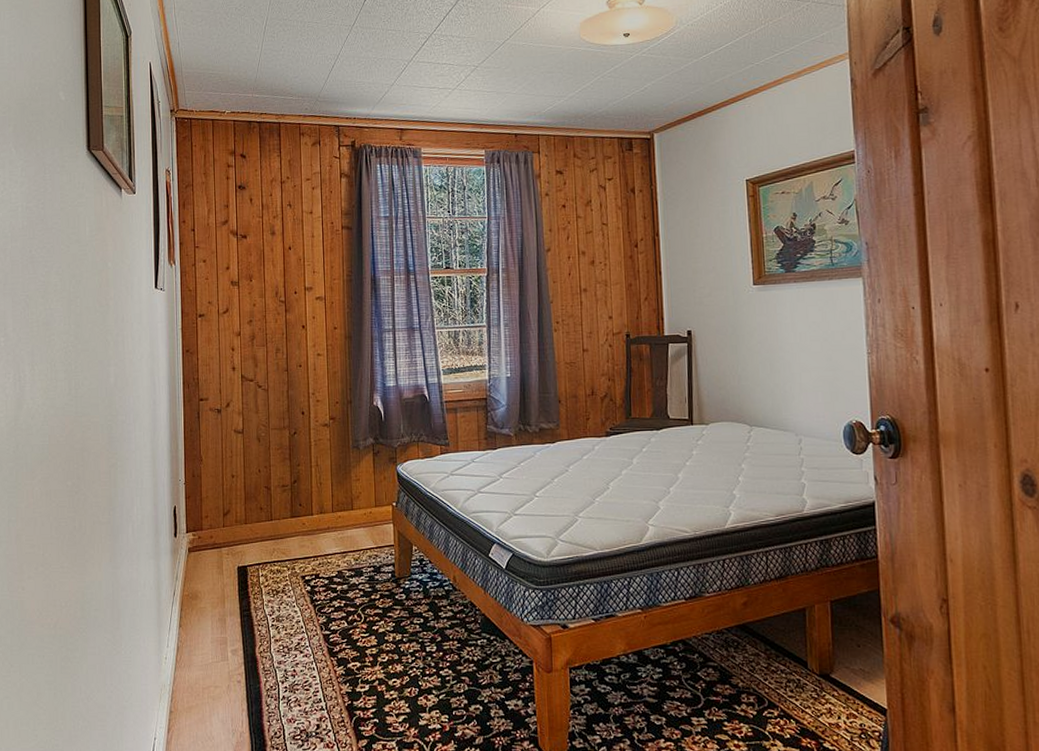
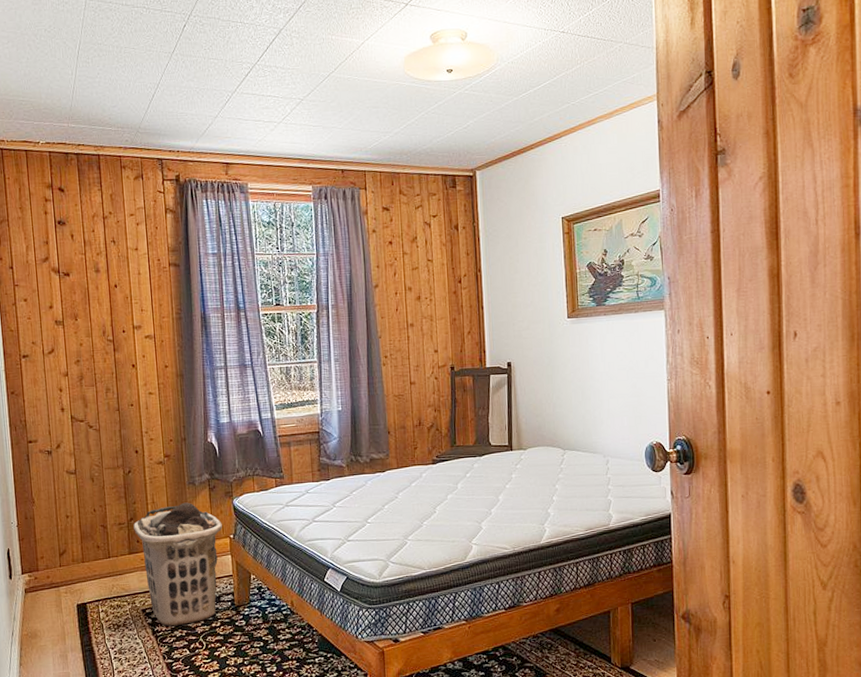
clothes hamper: none [297,466,385,596] -> present [133,502,222,627]

